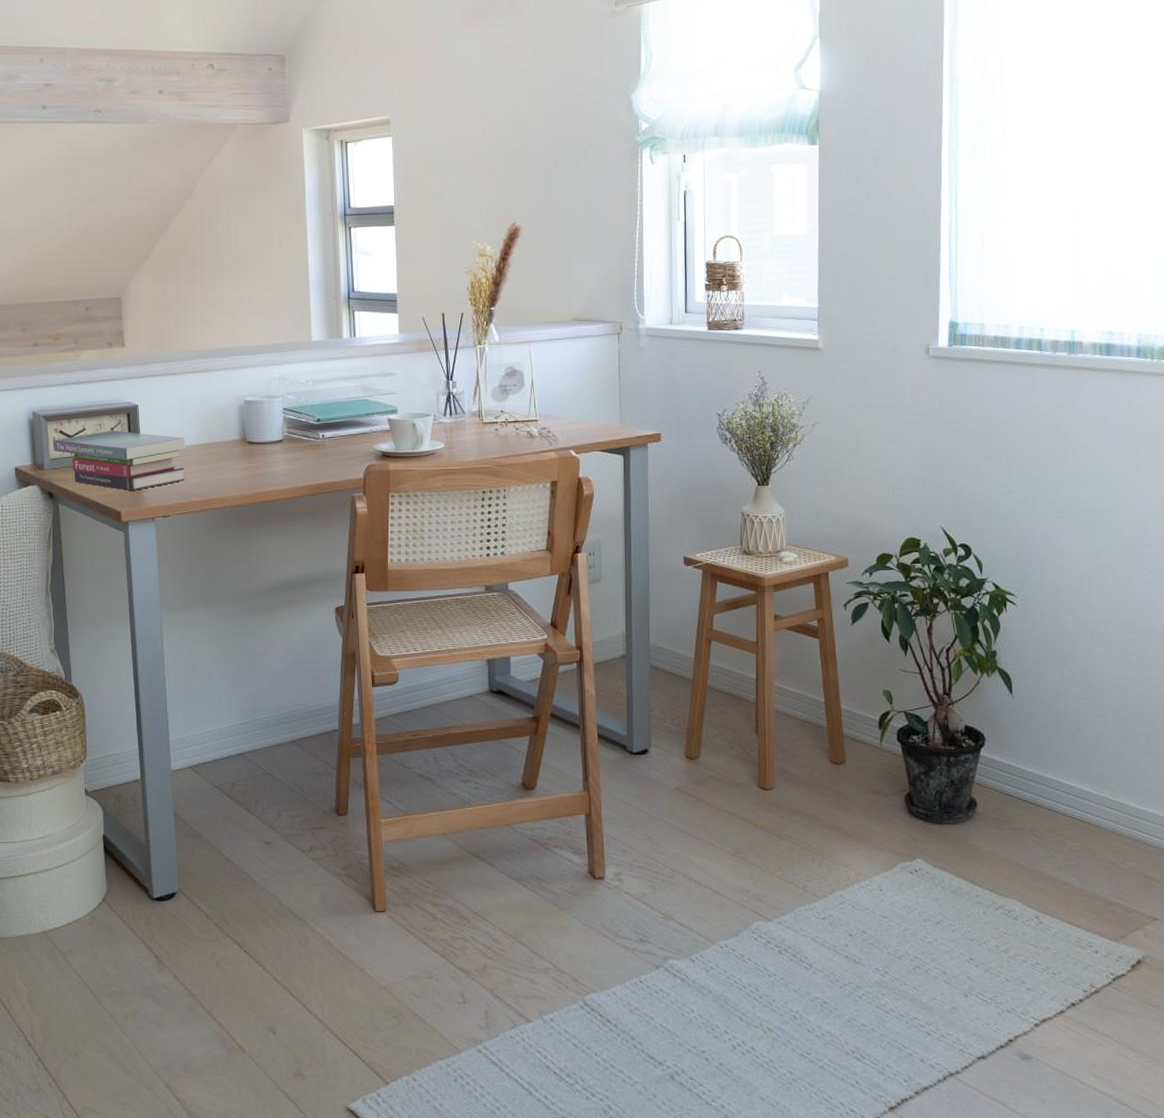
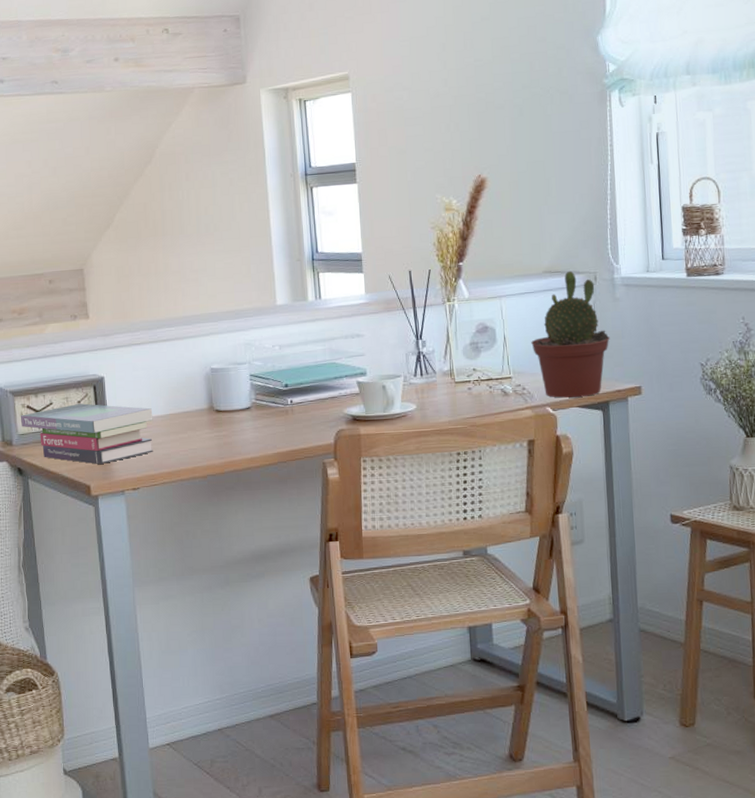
potted cactus: none [557,320,633,442] -> present [531,271,610,398]

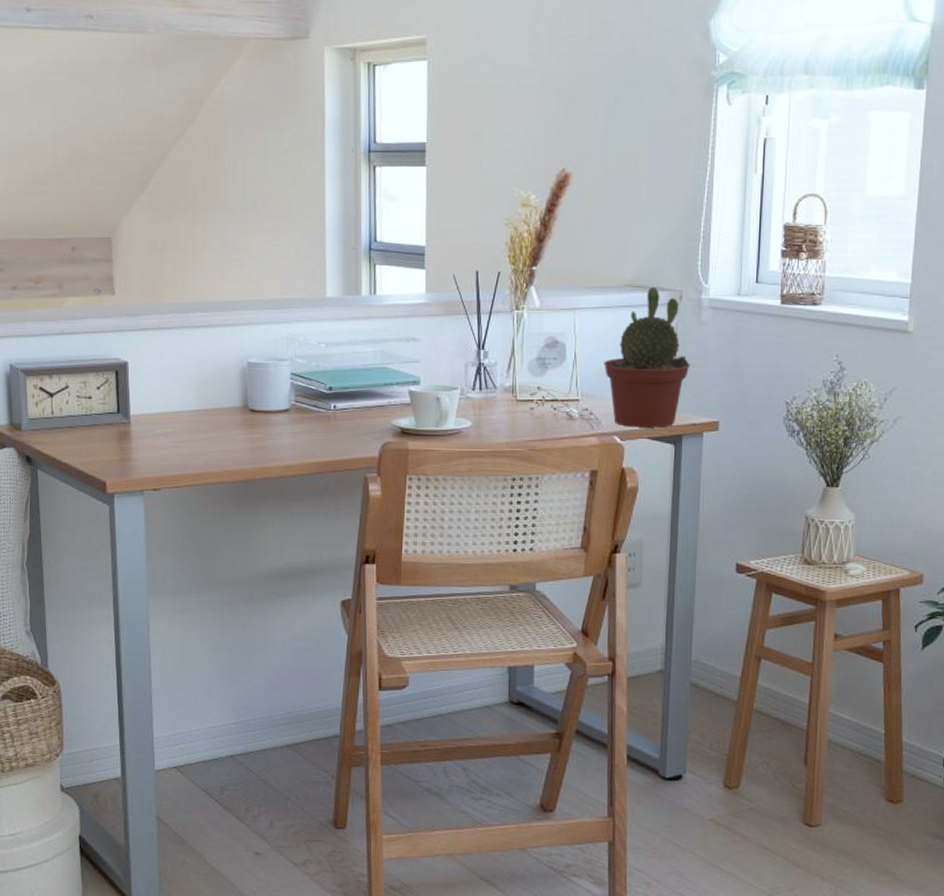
books: present [20,403,153,465] -> none [31,390,180,460]

